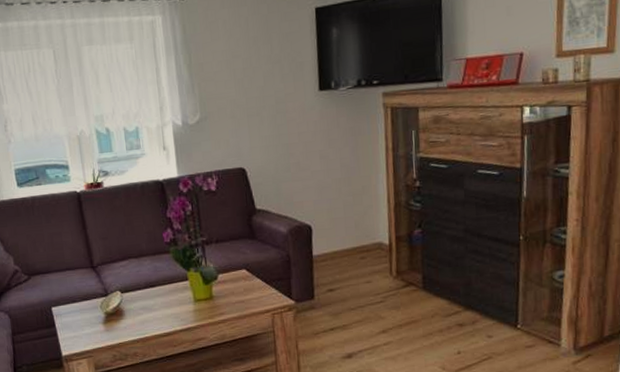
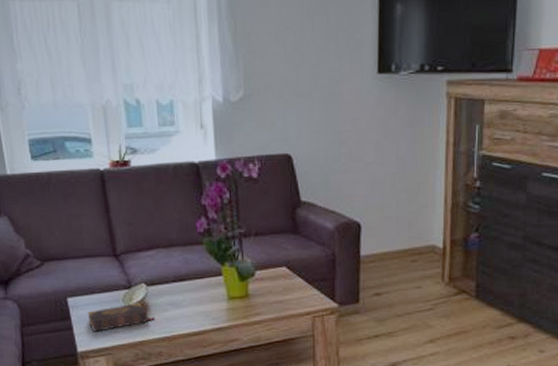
book: none [69,309,130,337] -> present [87,303,155,332]

